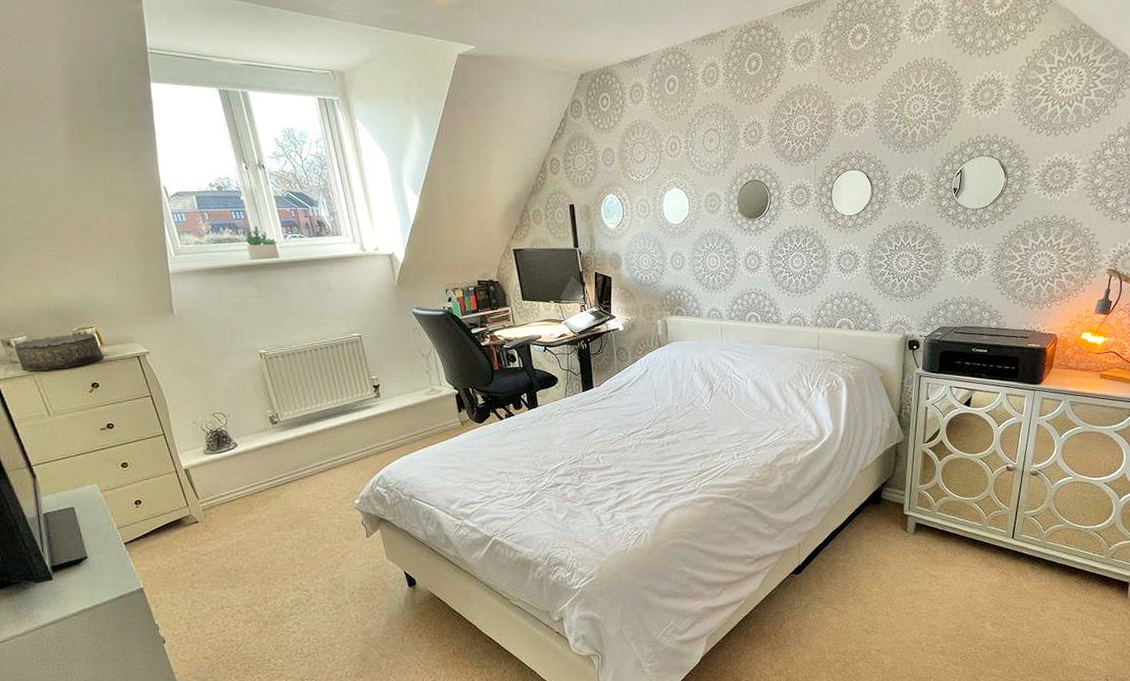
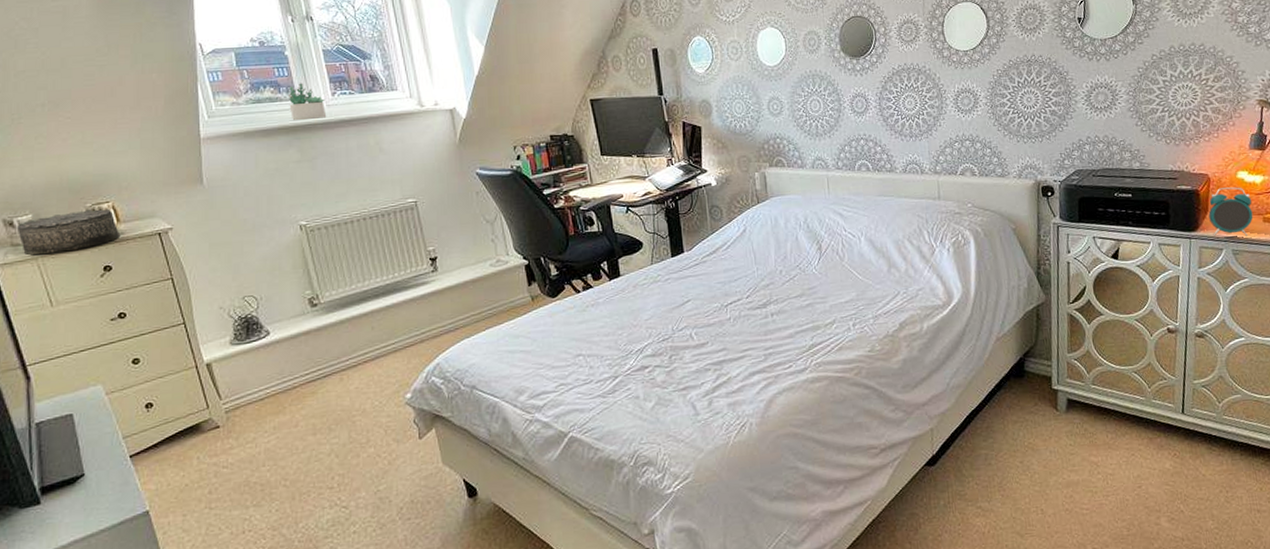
alarm clock: none [1053,346,1092,390] -> present [1208,187,1253,237]

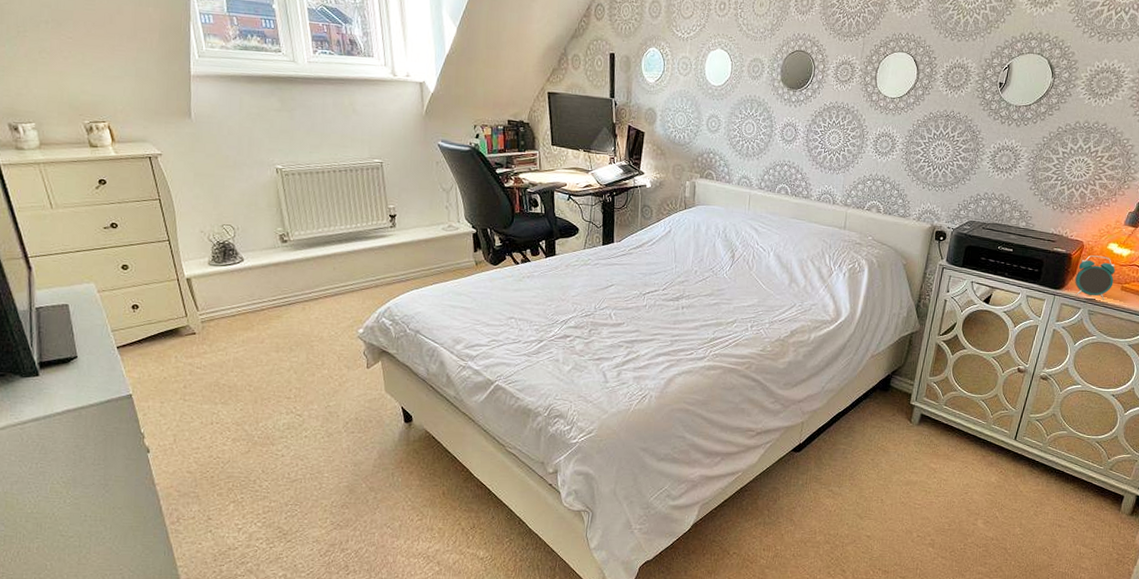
decorative box: present [16,209,121,256] -> none [21,126,115,162]
succulent plant: present [288,83,327,121] -> none [273,36,307,73]

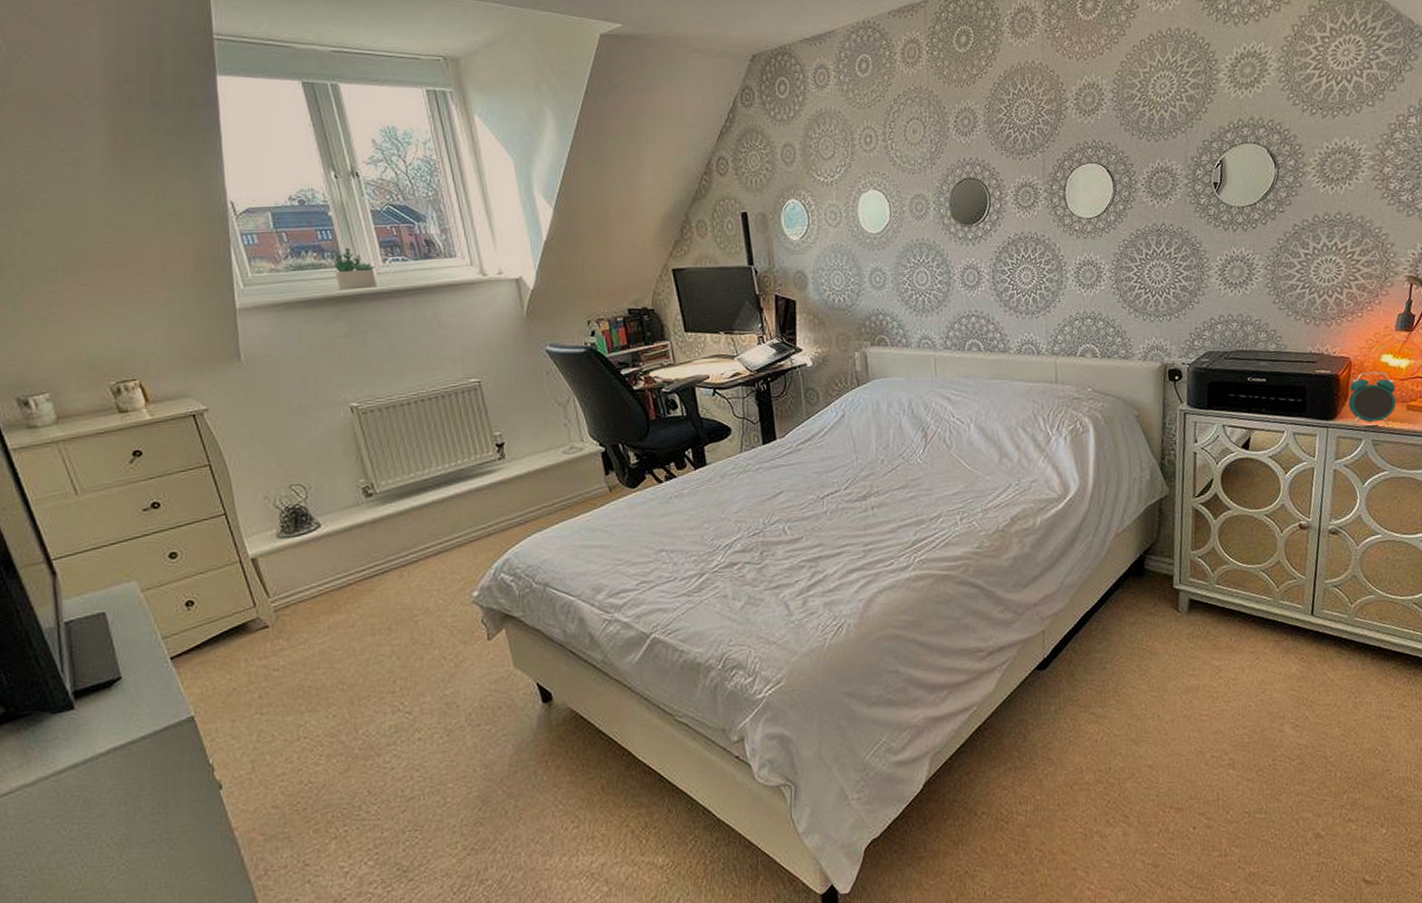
succulent plant: none [273,36,307,73] -> present [332,247,378,291]

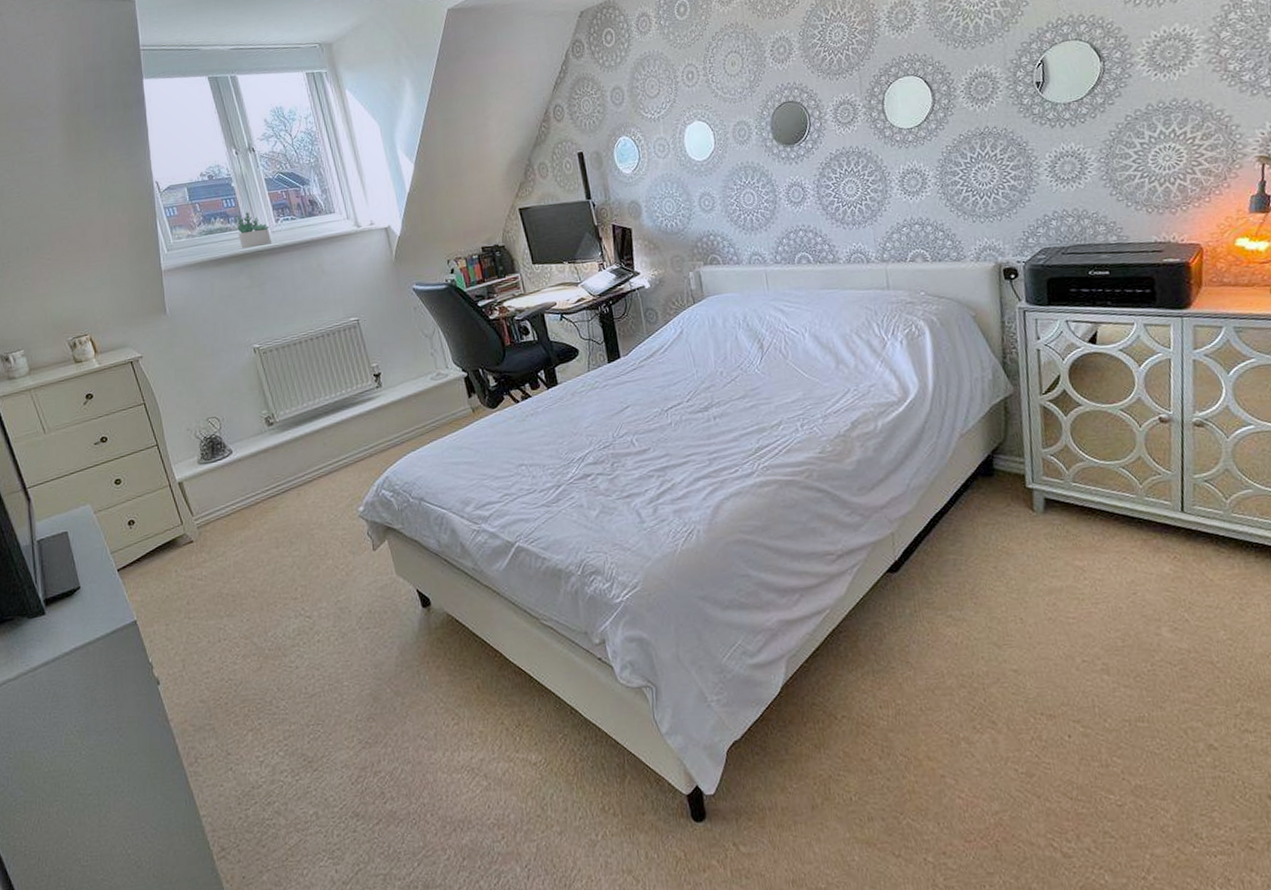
alarm clock: present [1348,371,1397,426] -> none [1202,256,1258,313]

